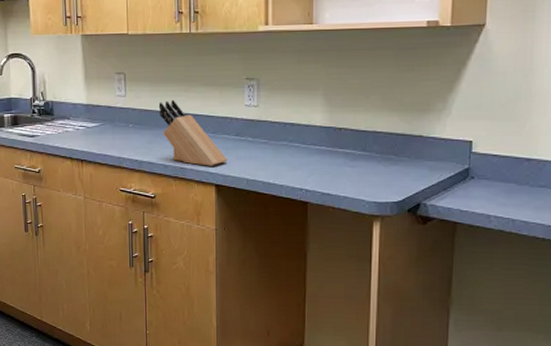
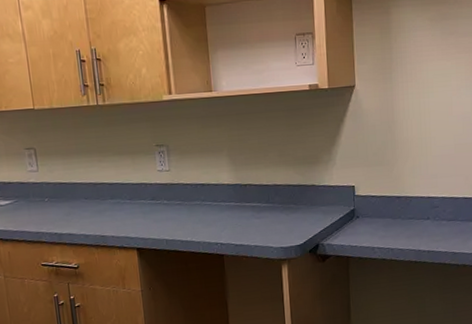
knife block: present [158,99,228,166] -> none [72,170,146,232]

